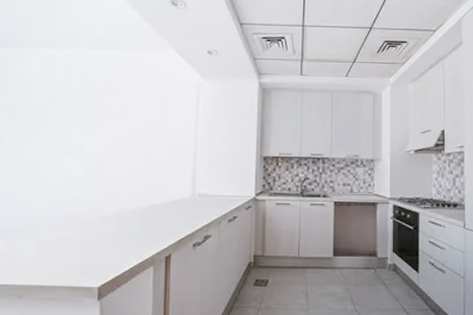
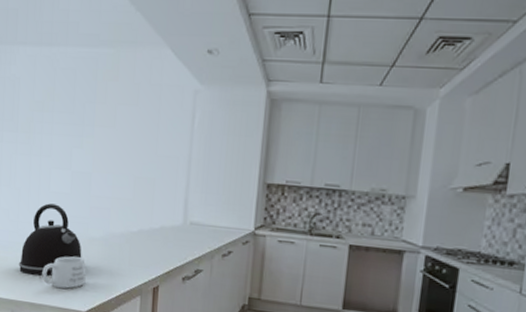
kettle: none [27,187,95,259] -> present [18,203,82,276]
mug: none [52,236,99,268] -> present [42,256,86,289]

